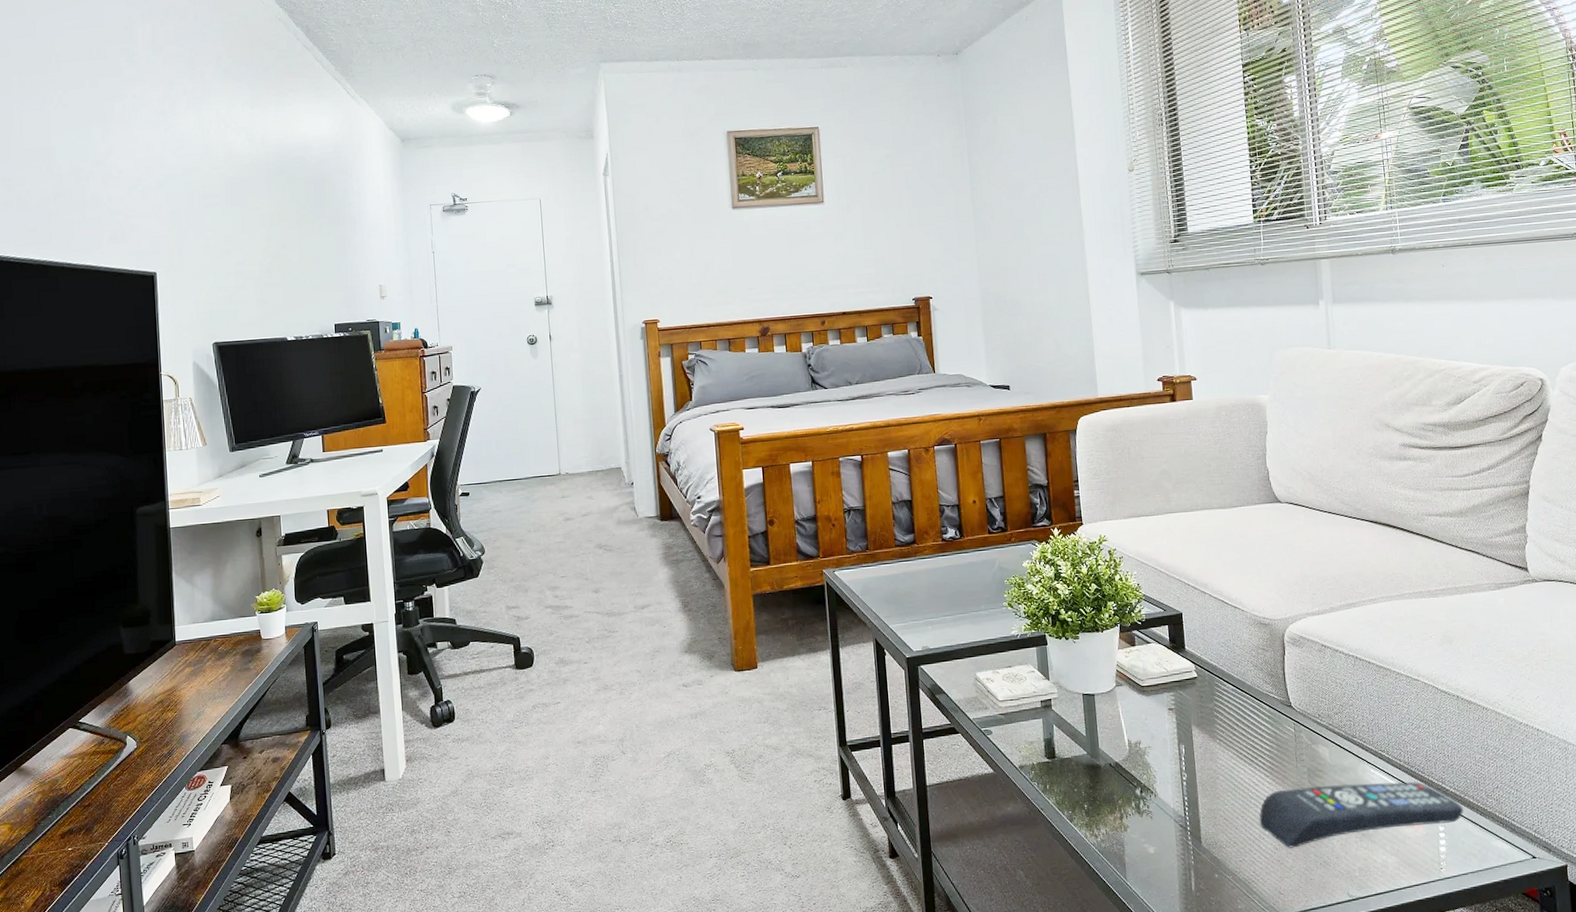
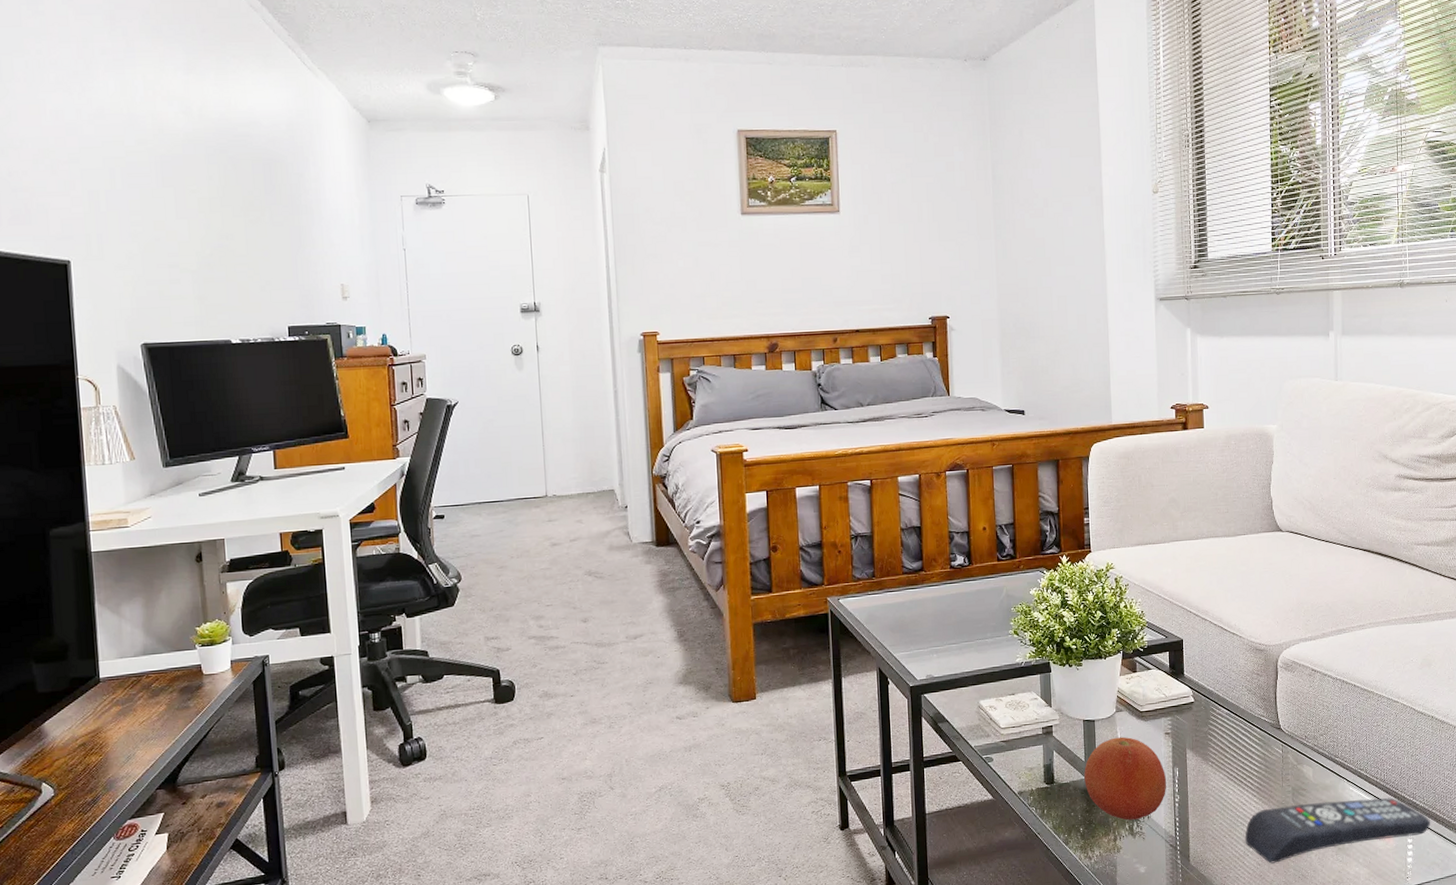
fruit: none [1086,711,1173,798] -> present [1084,736,1167,820]

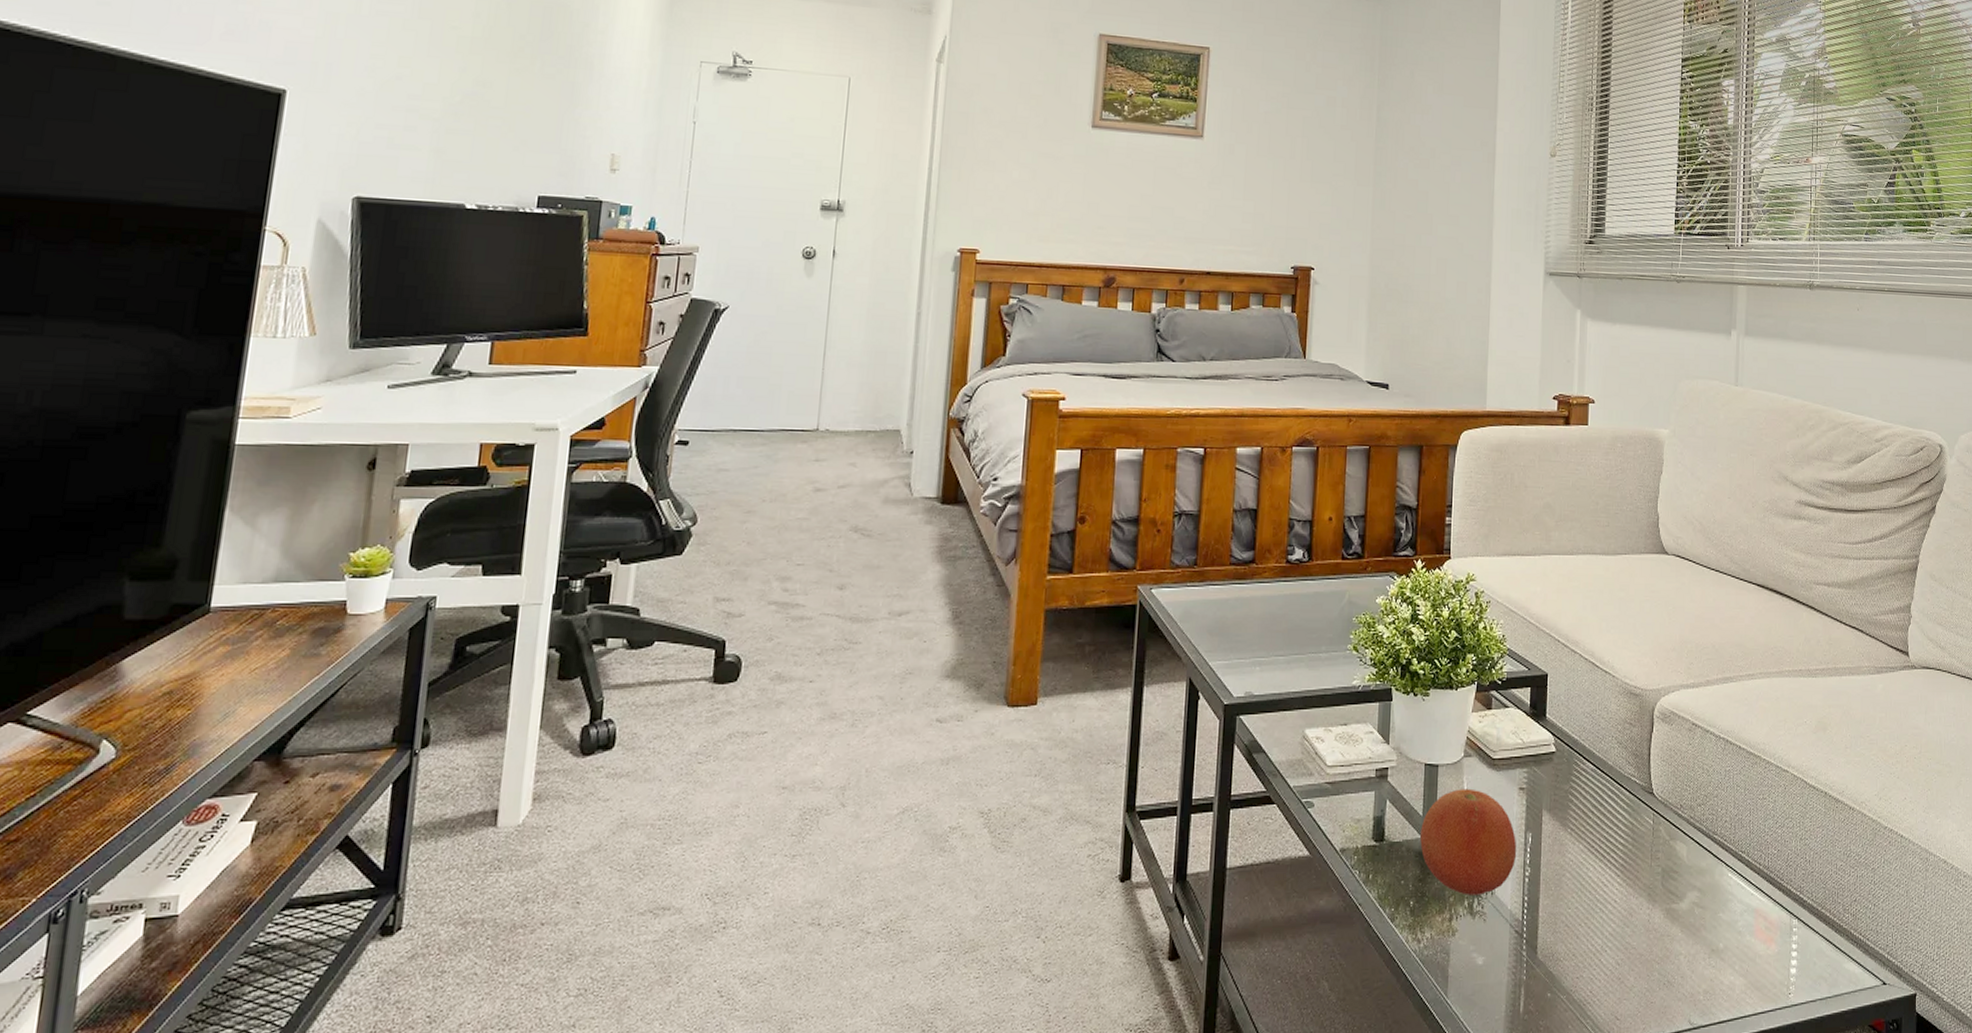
remote control: present [1245,798,1430,864] -> none [1603,889,1818,964]

